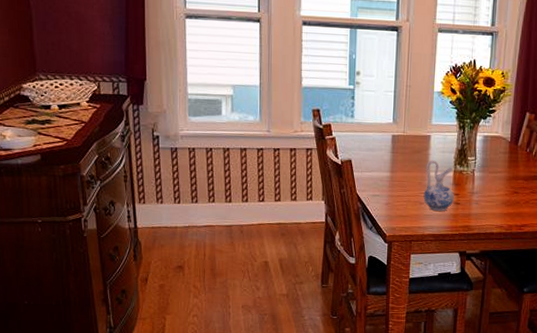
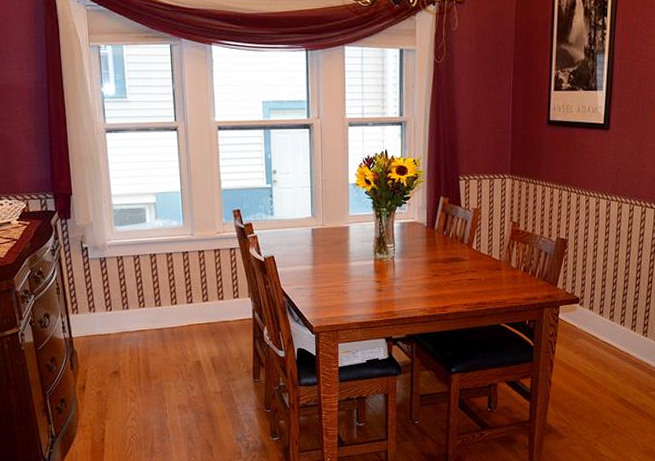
ceramic pitcher: present [423,160,454,211] -> none [346,250,376,299]

